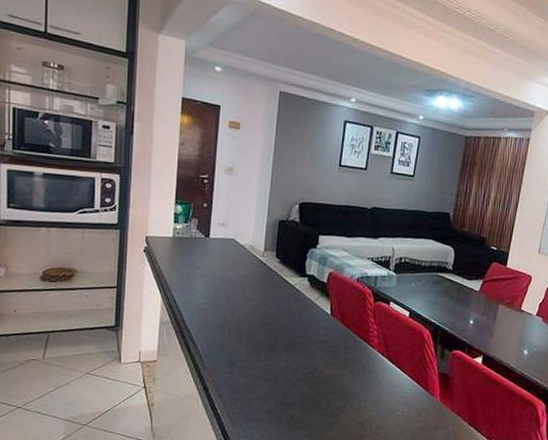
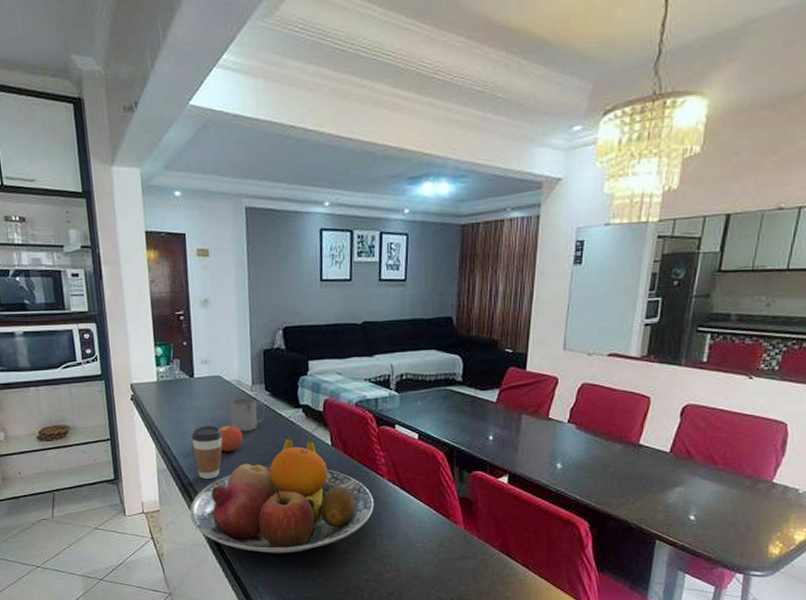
fruit bowl: none [186,302,363,412] -> present [189,436,374,554]
coffee cup: none [198,284,230,335] -> present [191,425,223,479]
apple: none [225,283,249,311] -> present [219,422,243,452]
mug: none [238,262,274,295] -> present [228,398,266,432]

